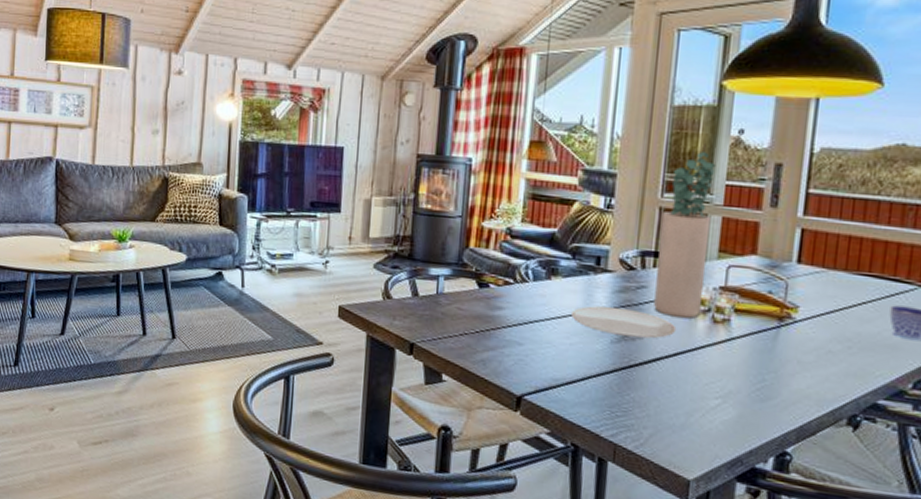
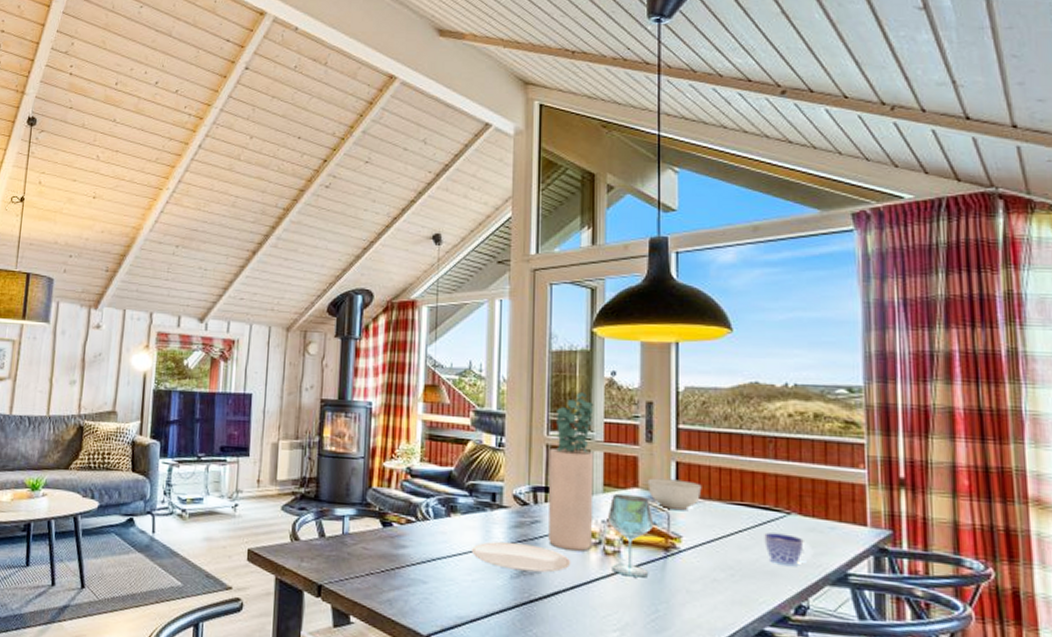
wine glass: none [719,260,771,347] -> present [607,493,654,578]
bowl: none [767,245,828,280] -> present [647,478,702,511]

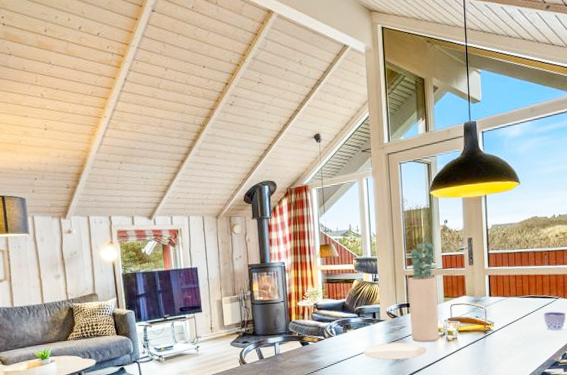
wine glass: present [607,493,654,578] -> none [447,300,477,353]
bowl: present [647,478,702,511] -> none [471,286,505,307]

